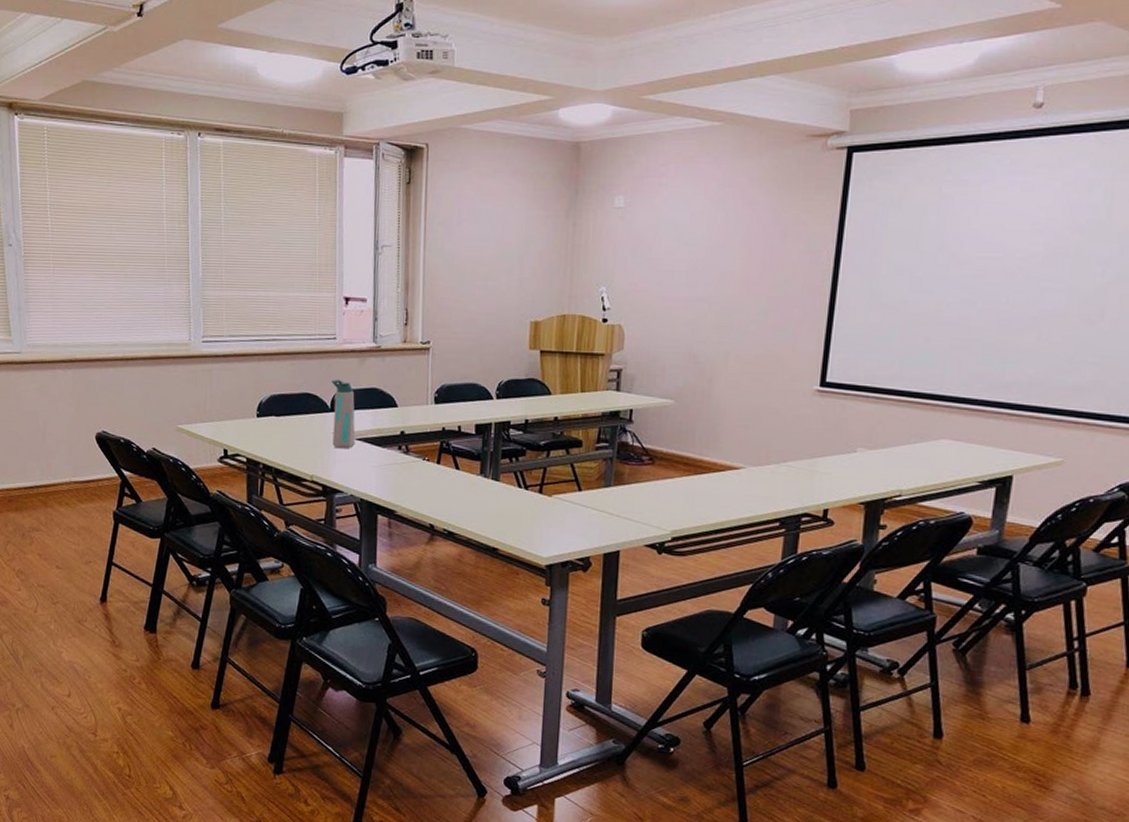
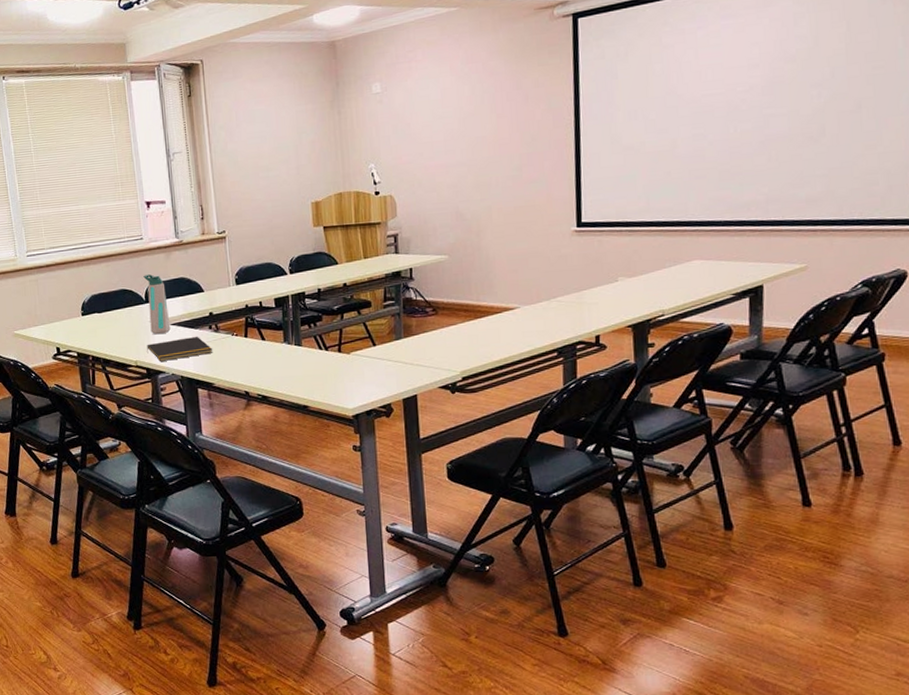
notepad: none [324,455,400,480] -> present [146,336,213,362]

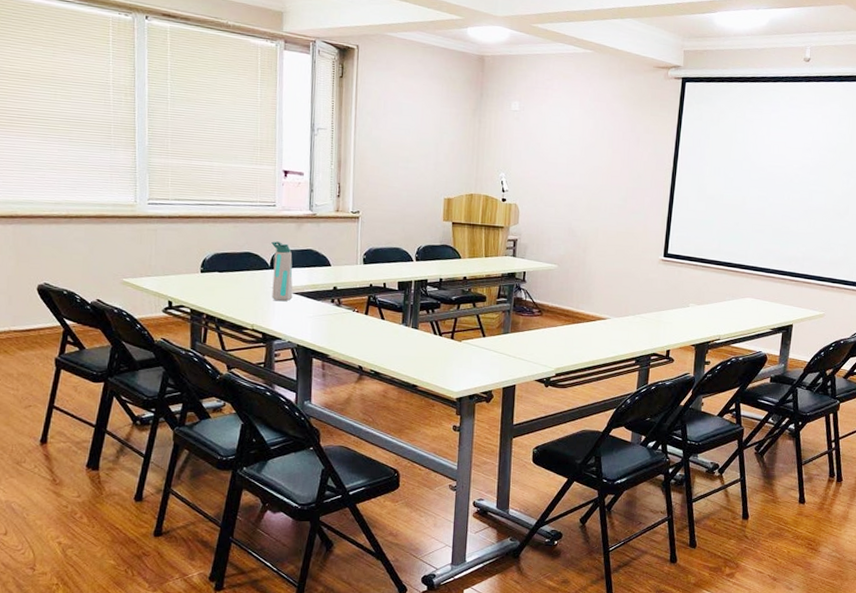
notepad: present [146,336,213,362] -> none [264,307,333,329]

